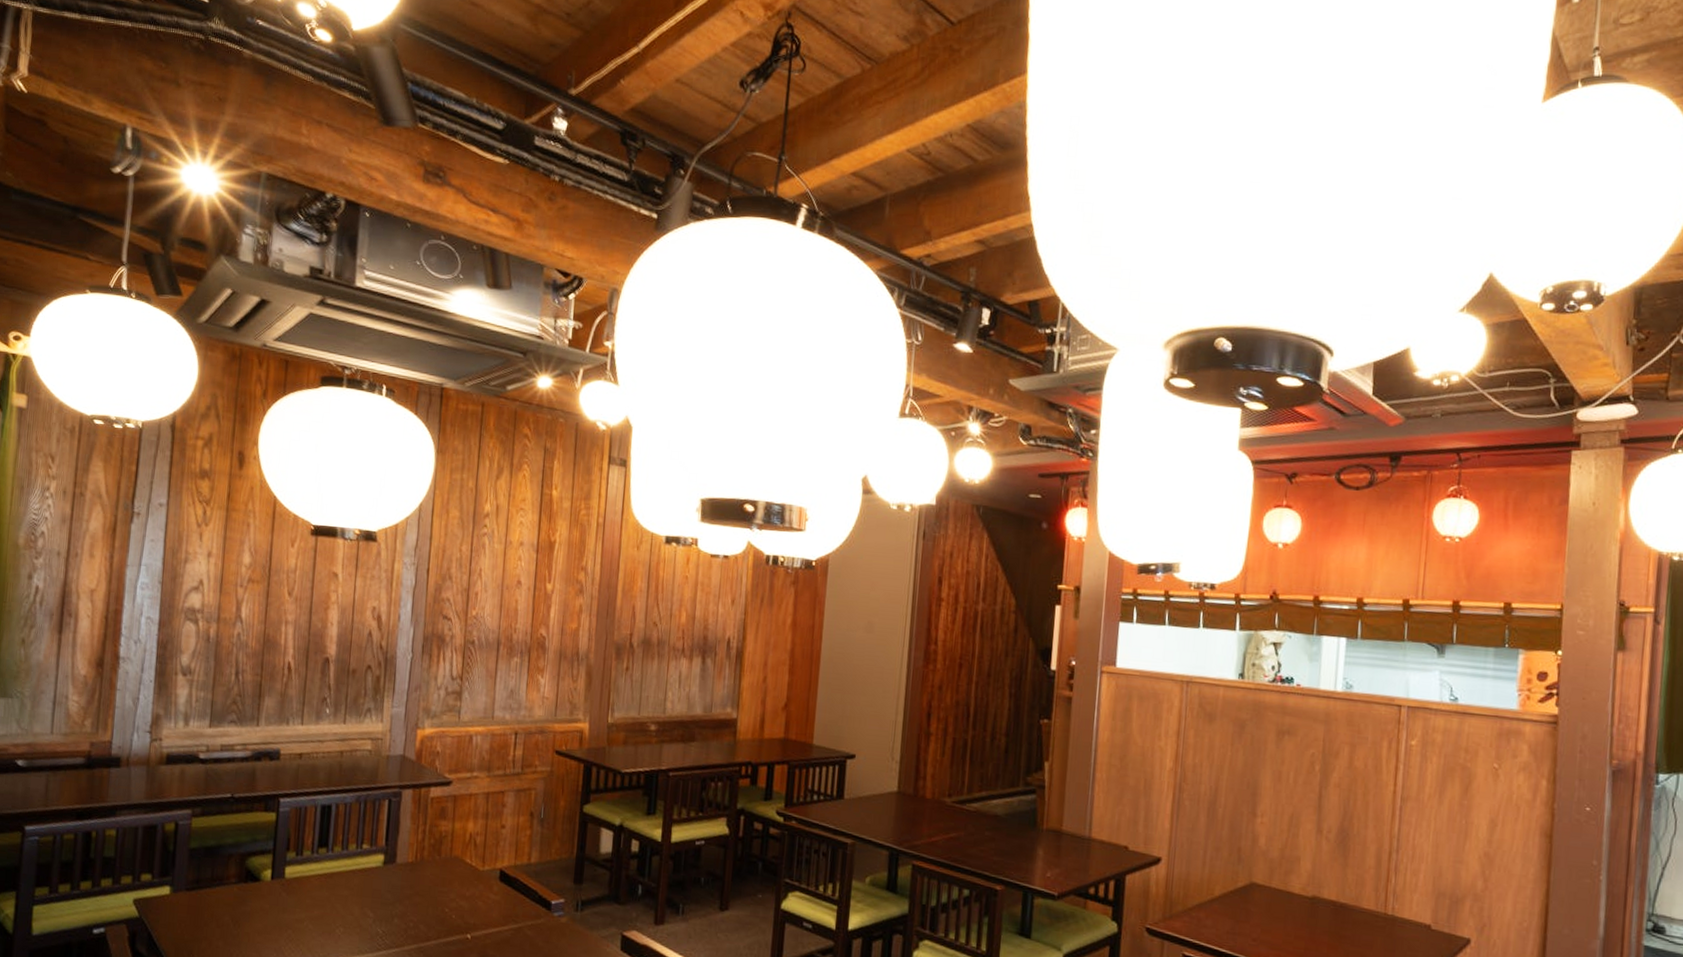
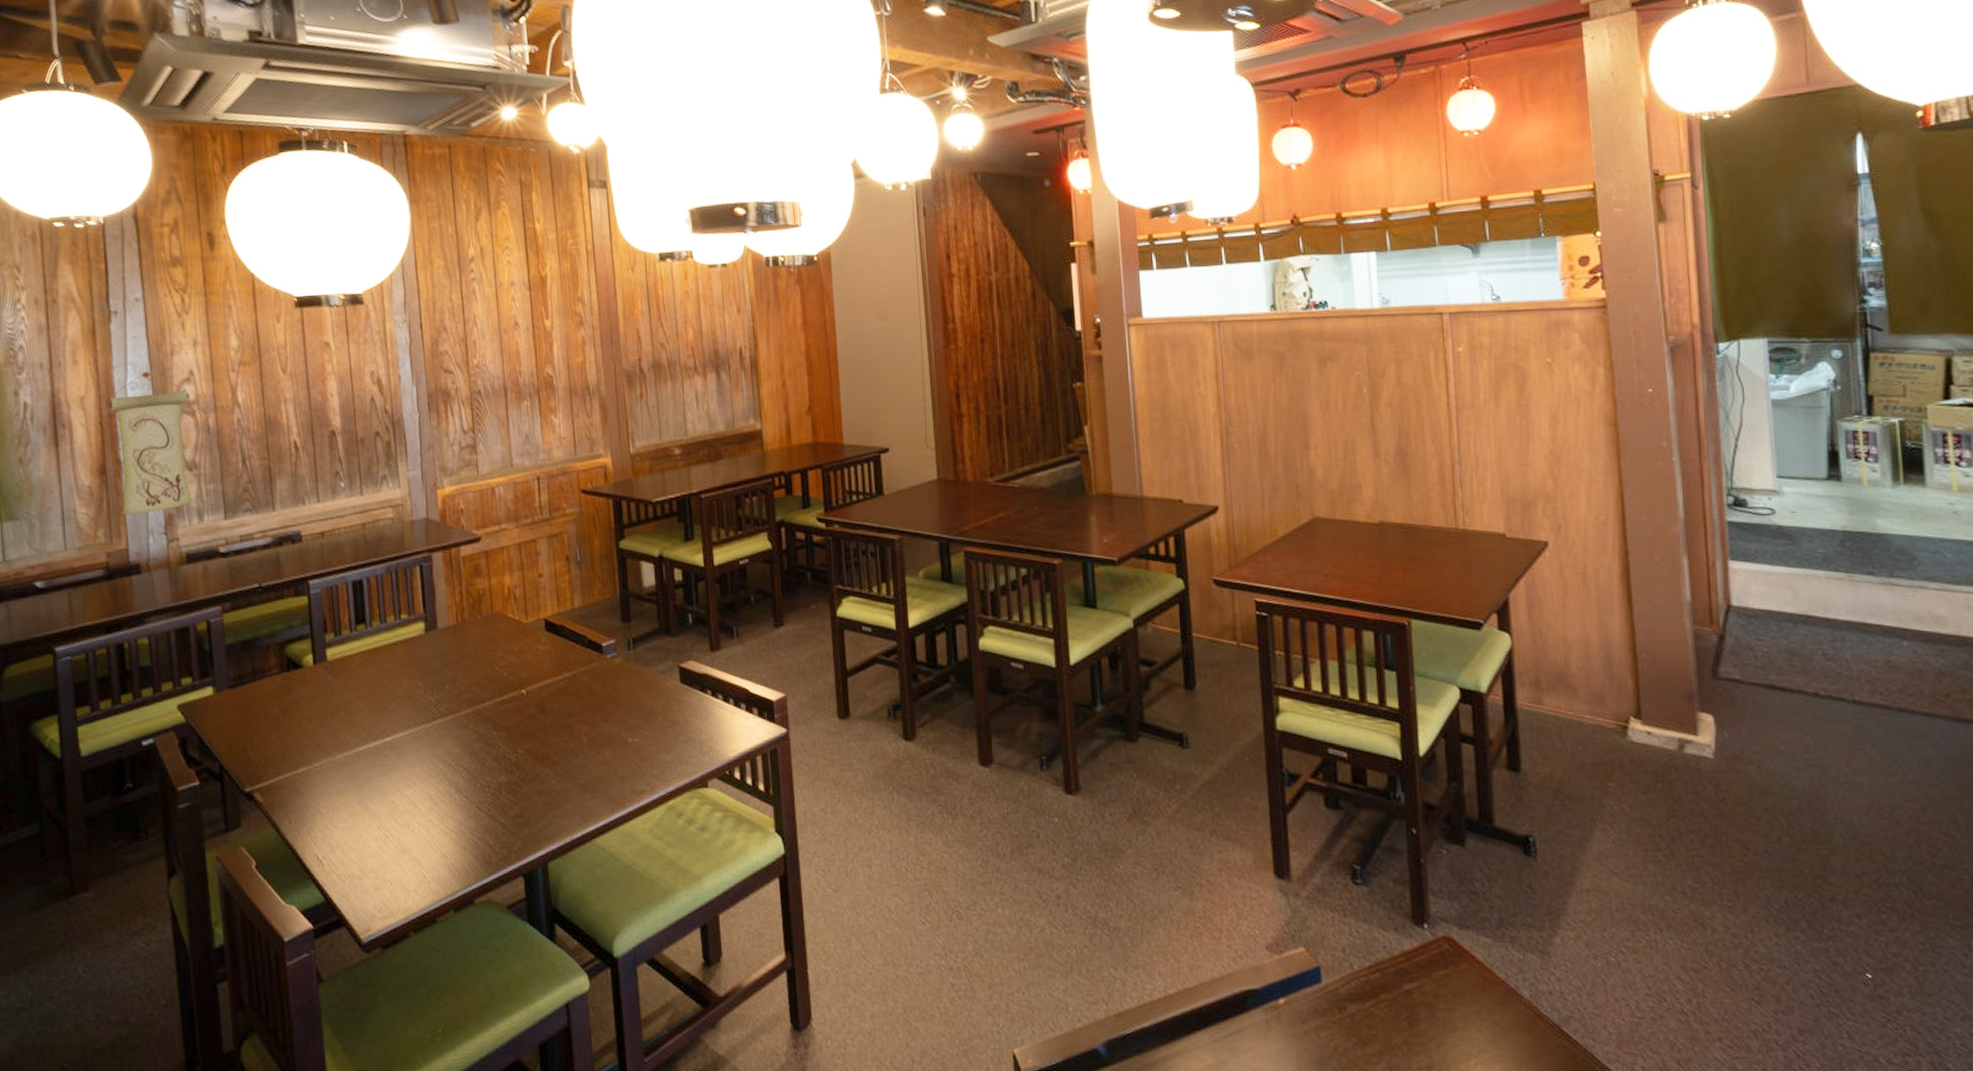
wall scroll: none [112,575,196,710] -> present [107,372,193,515]

